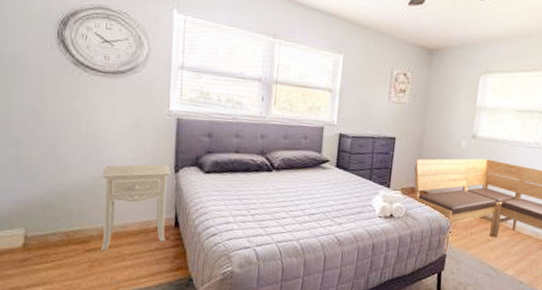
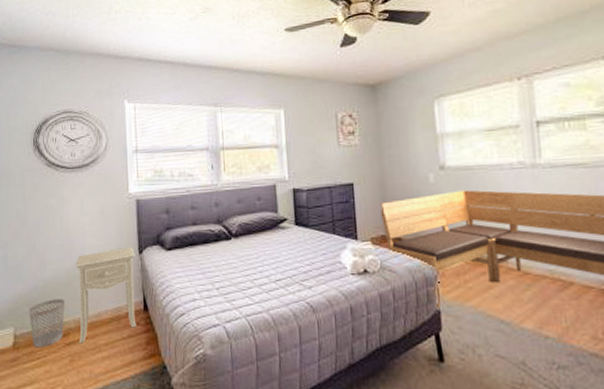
wastebasket: none [43,205,87,252] -> present [28,299,65,348]

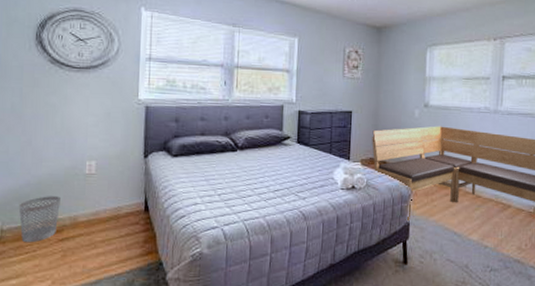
nightstand: present [75,246,137,344] -> none [74,150,140,240]

